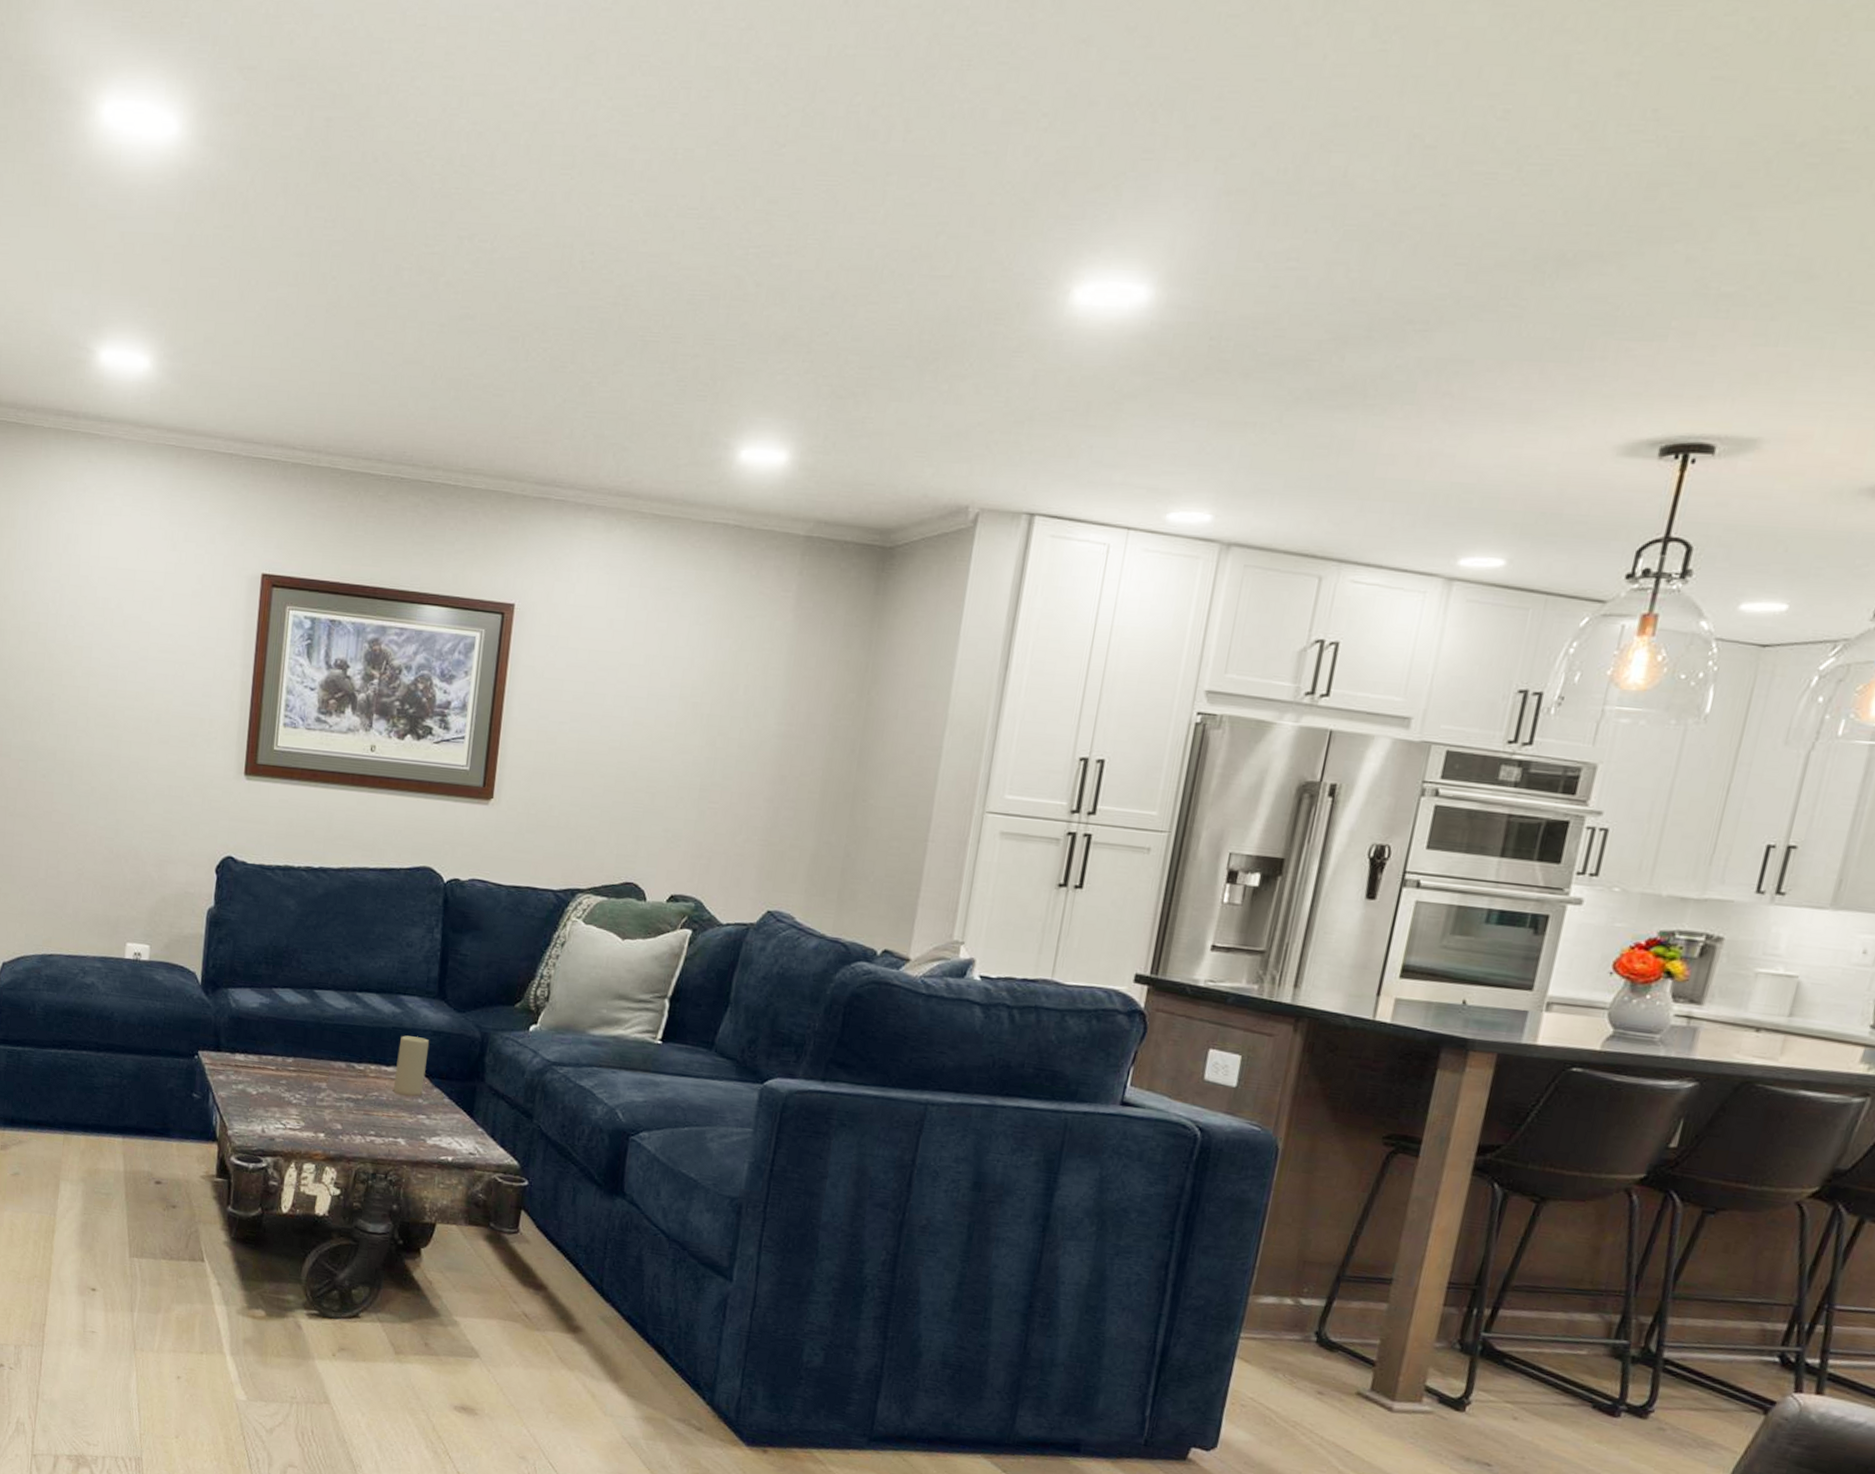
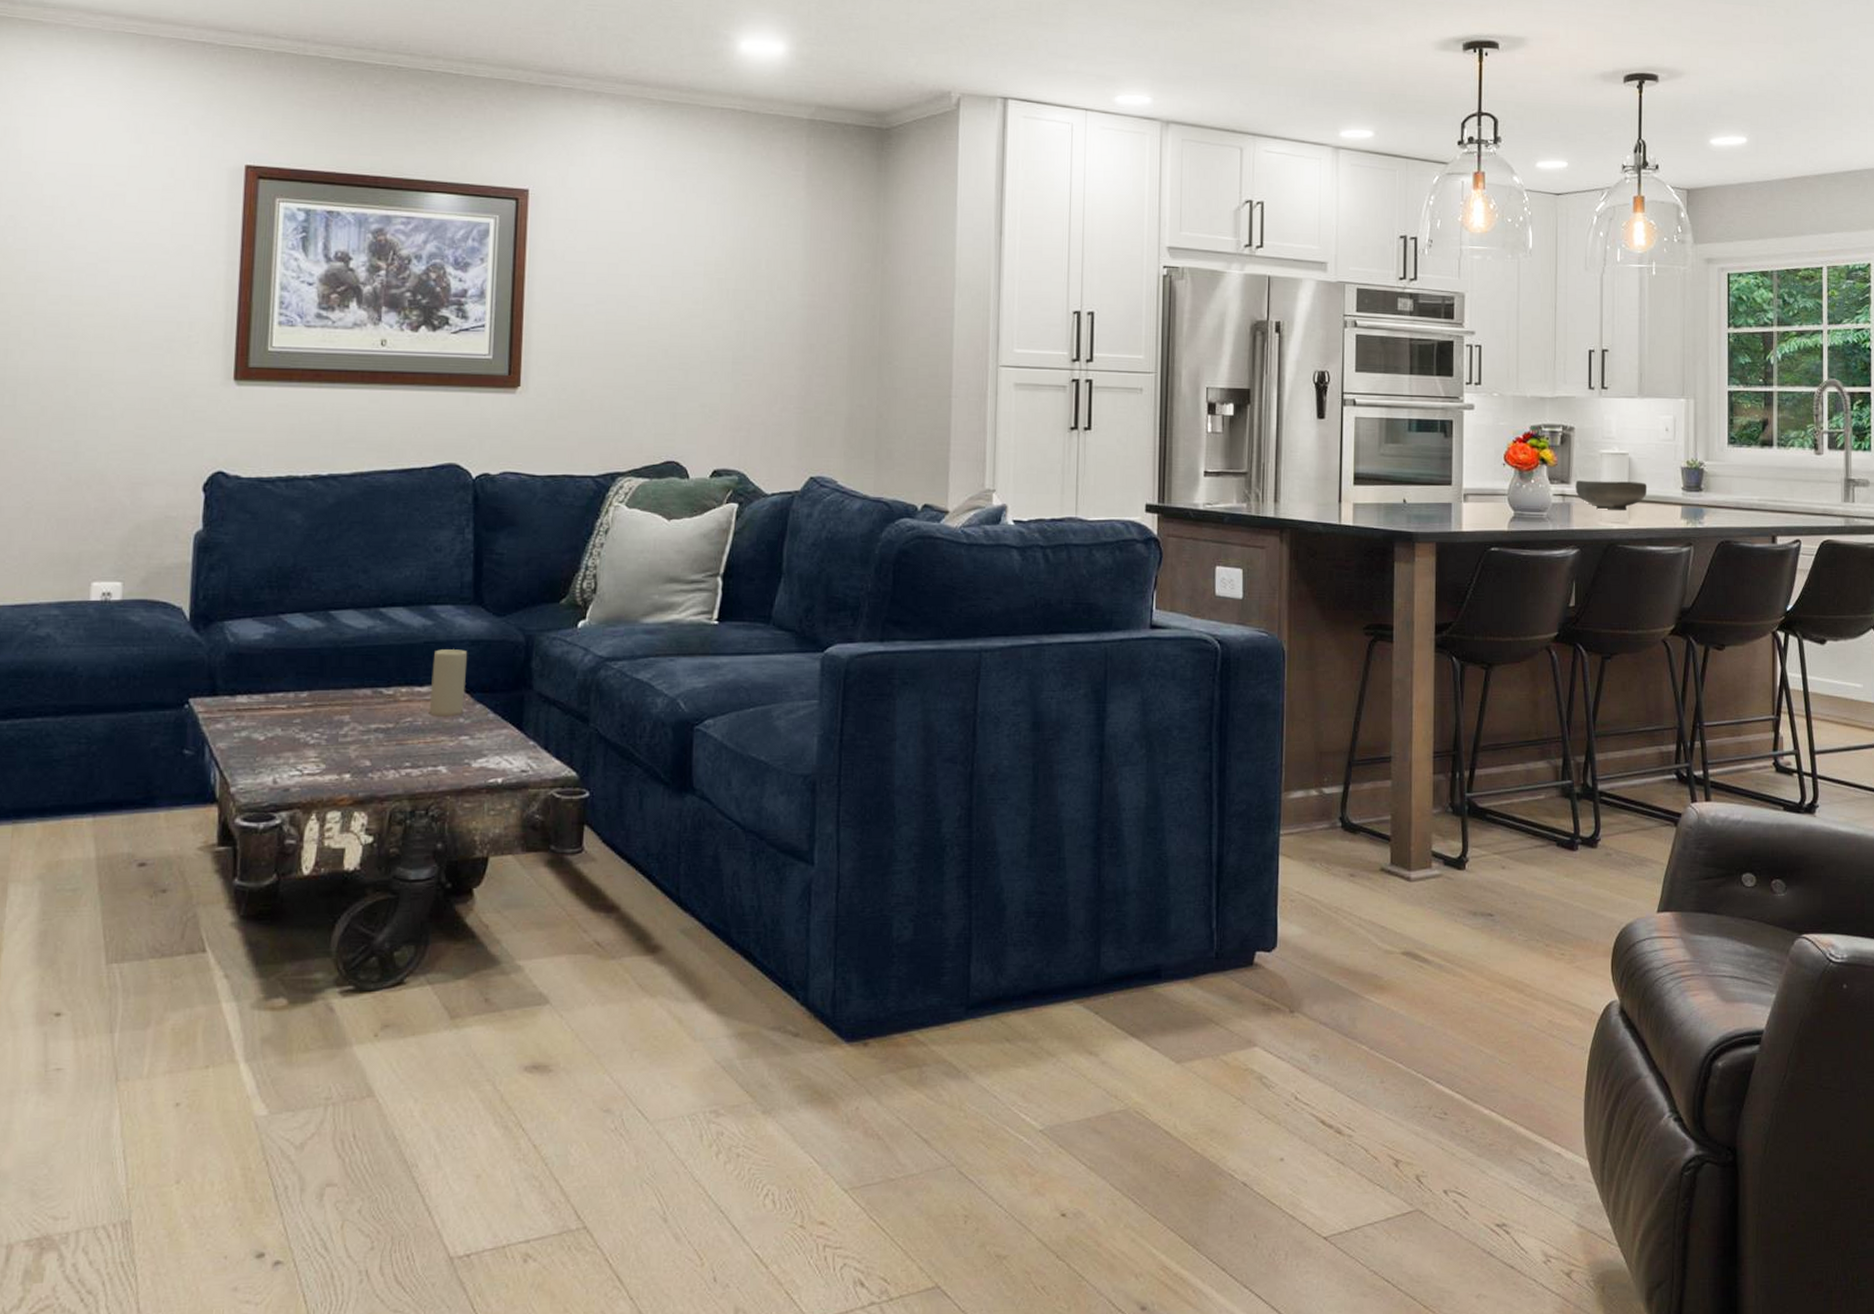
bowl: none [1708,1001,1818,1045] -> present [1575,480,1647,512]

